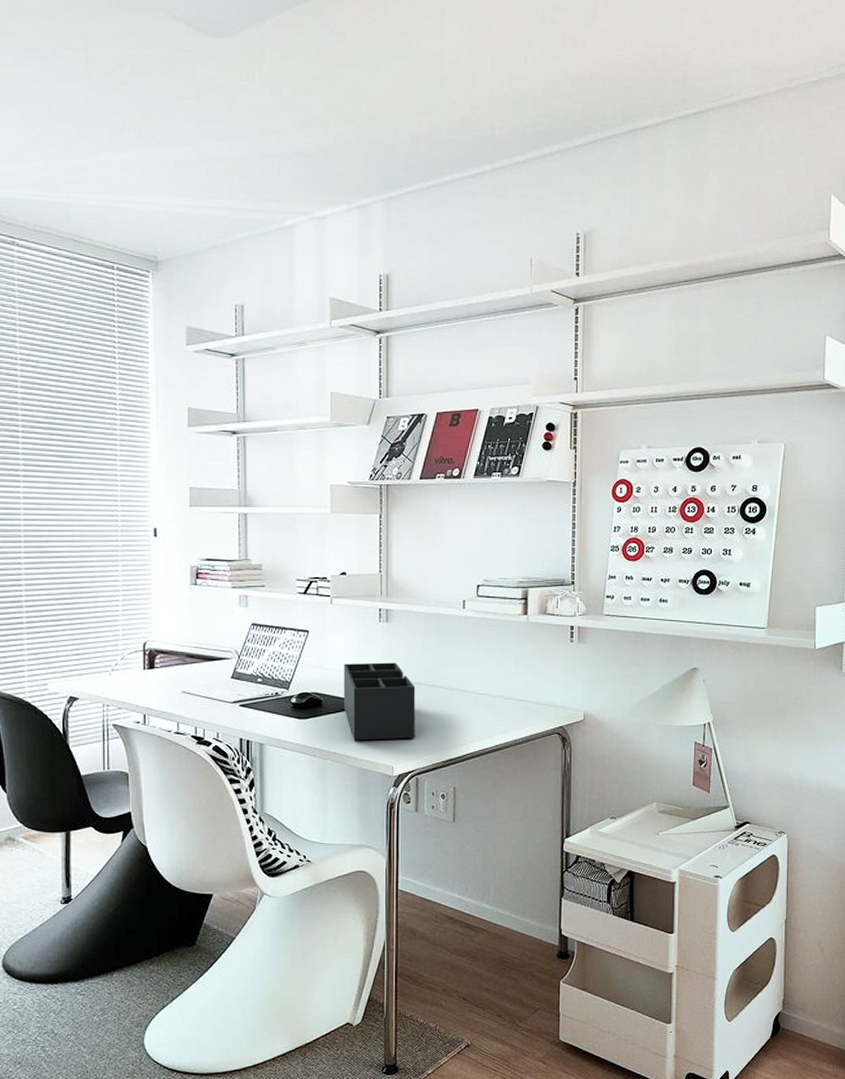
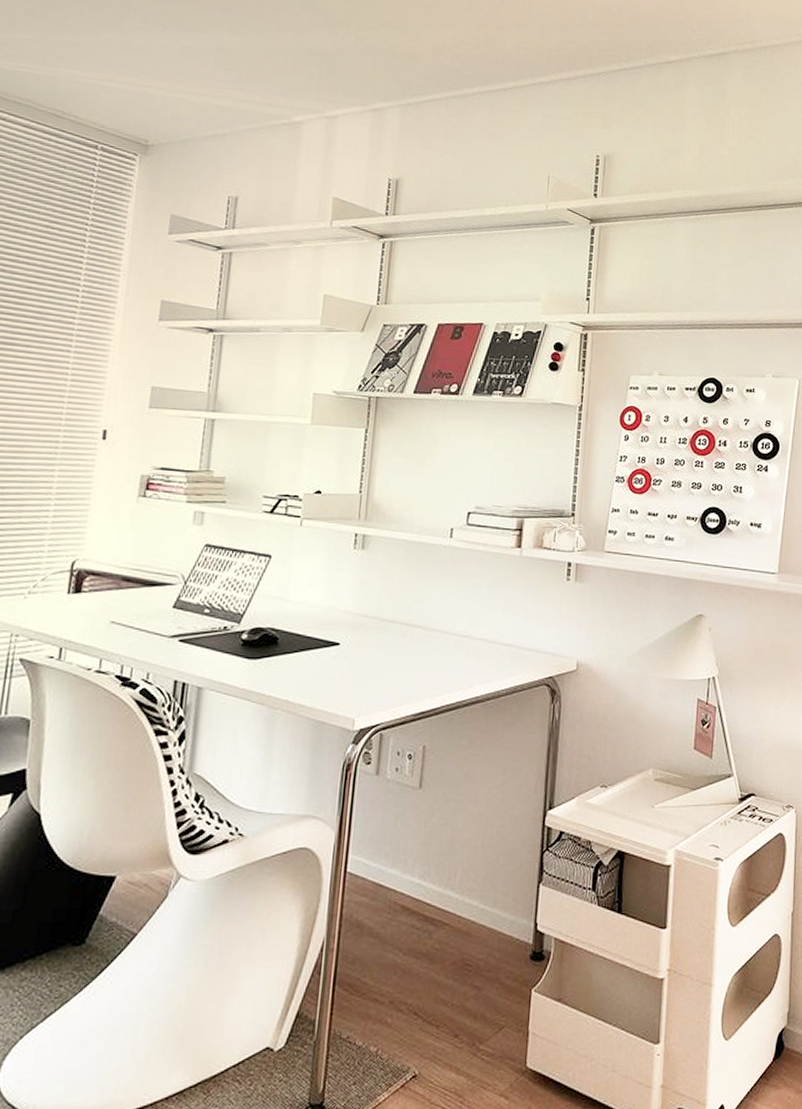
desk organizer: present [343,662,416,741] -> none [302,595,389,687]

